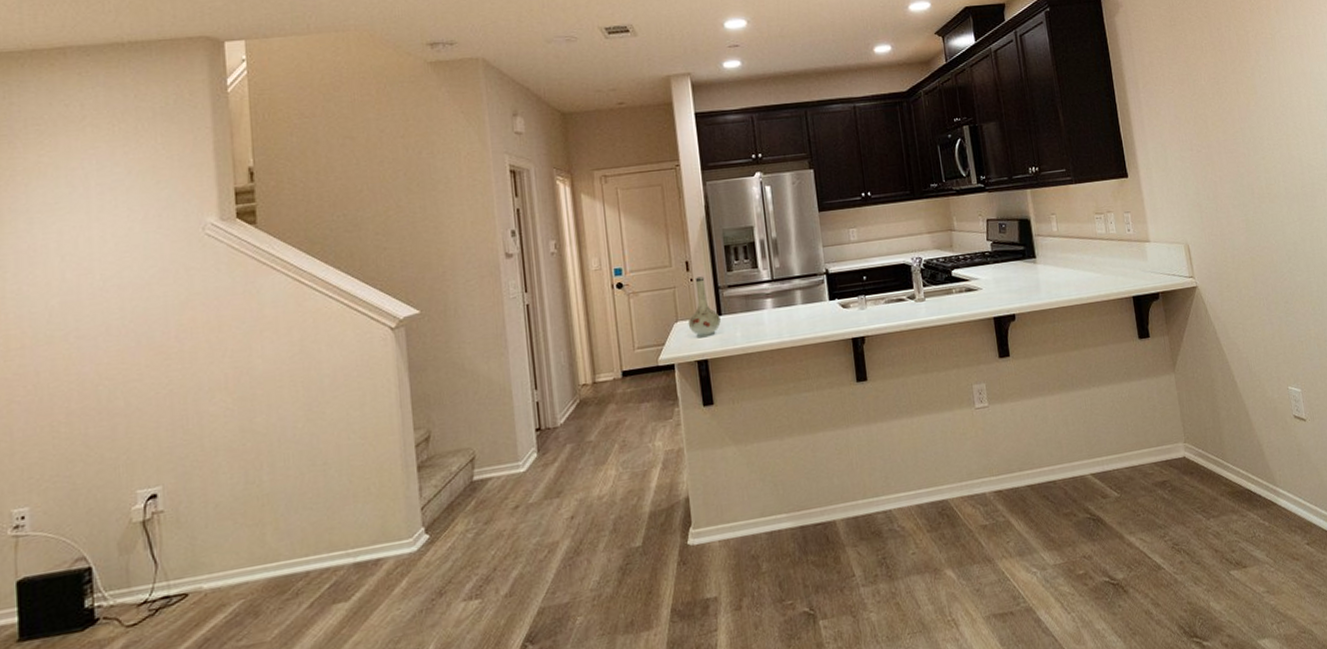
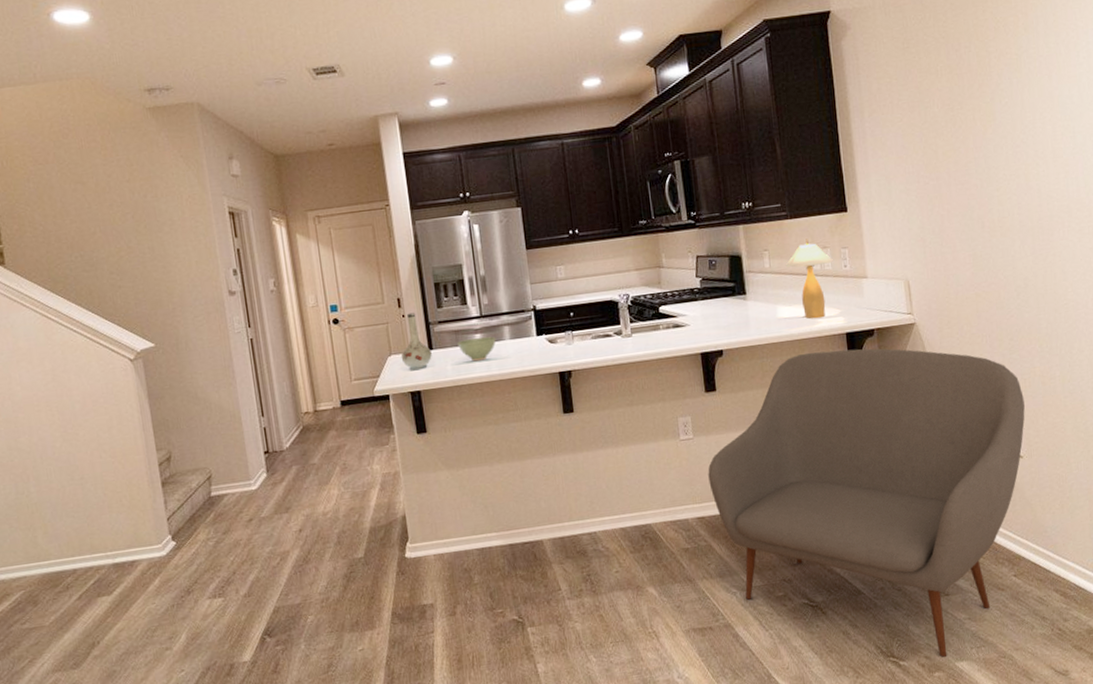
bowl: none [747,301,788,328] -> present [457,336,496,362]
armchair: none [1004,312,1305,635] -> present [708,348,1025,657]
table lamp: none [1072,203,1117,283] -> present [785,238,833,320]

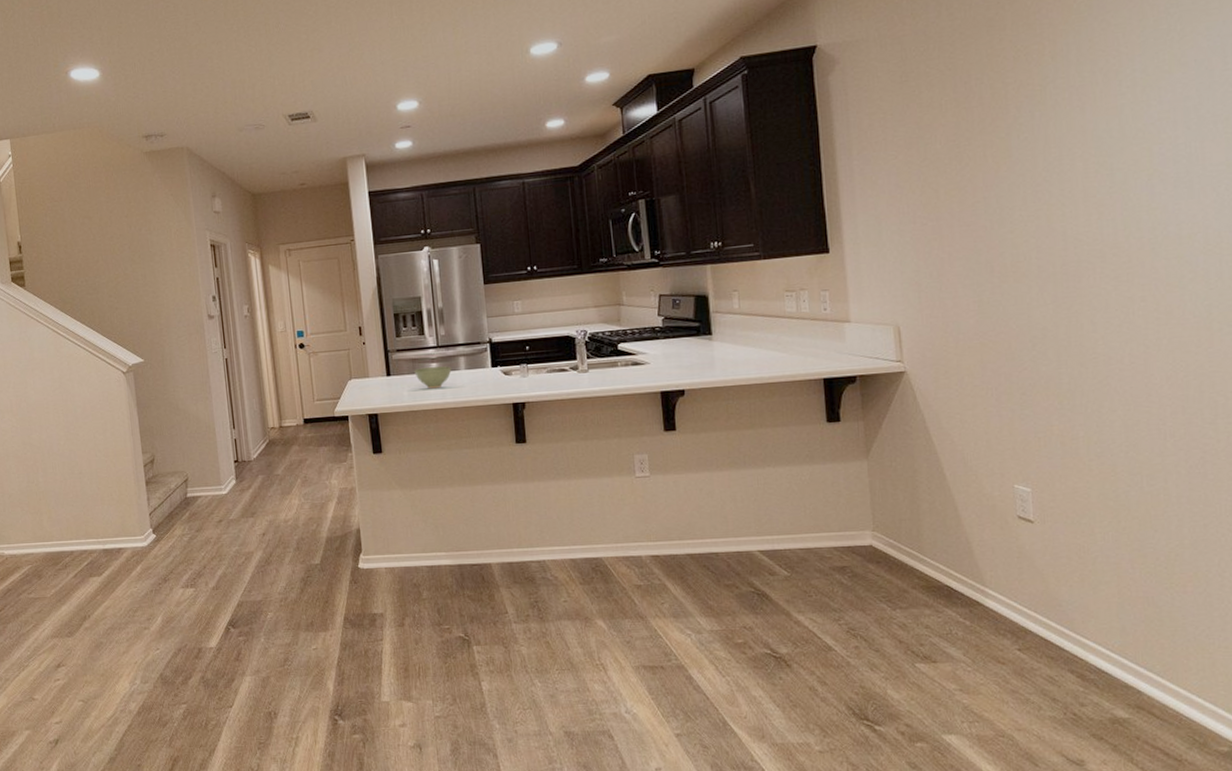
vase: present [401,313,432,371] -> none [360,341,390,395]
armchair: present [708,348,1025,657] -> none [664,395,1038,727]
table lamp: present [785,238,833,320] -> none [756,280,811,363]

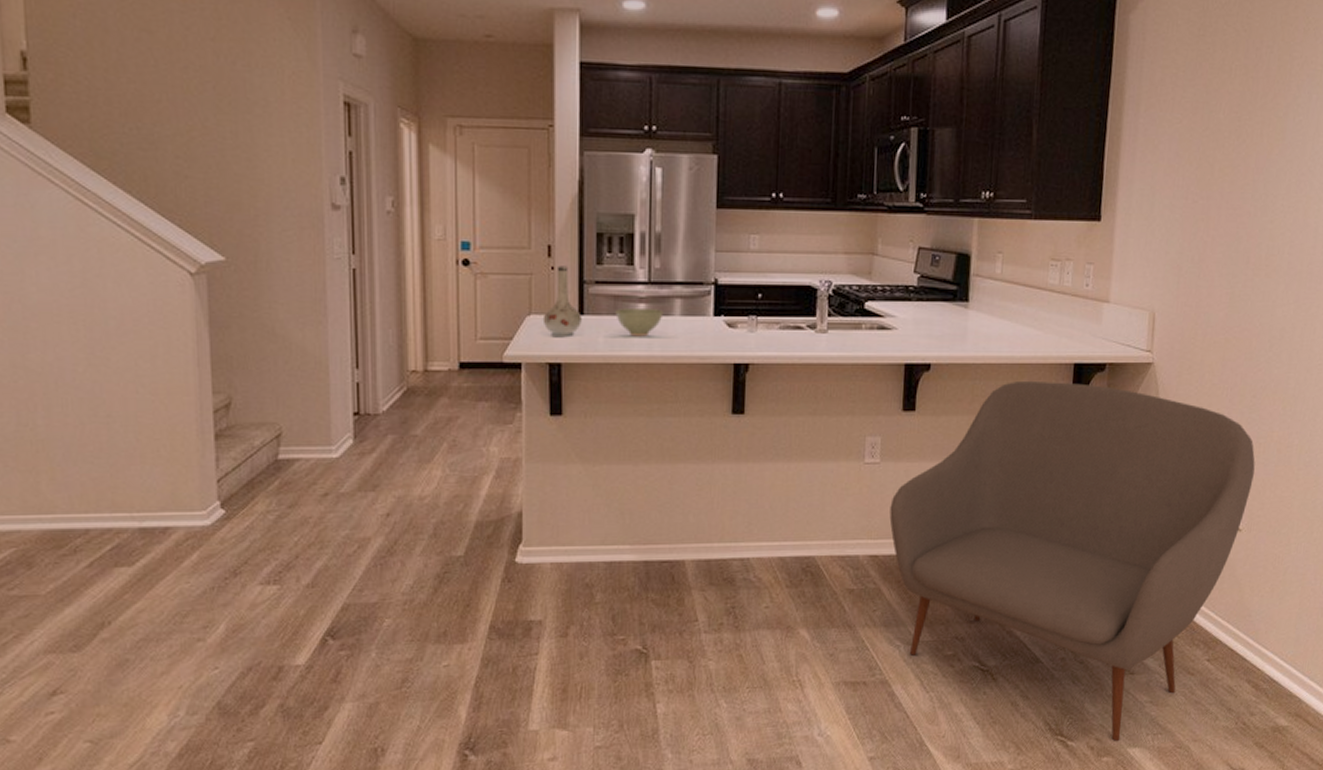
vase: none [360,341,390,395] -> present [542,265,582,338]
armchair: none [664,395,1038,727] -> present [889,380,1255,741]

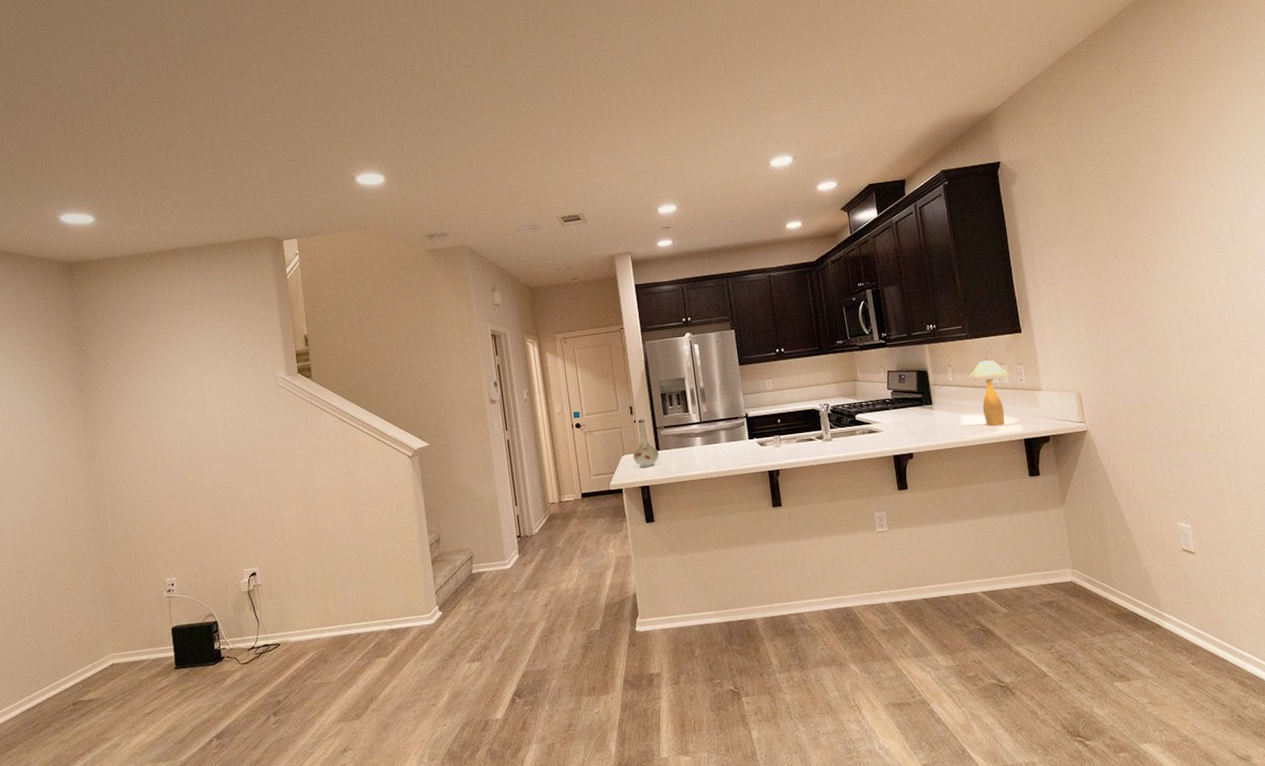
bowl: present [615,309,664,337] -> none [681,439,714,461]
armchair: present [889,380,1255,741] -> none [902,453,1195,739]
table lamp: none [1019,246,1075,342] -> present [967,356,1010,427]

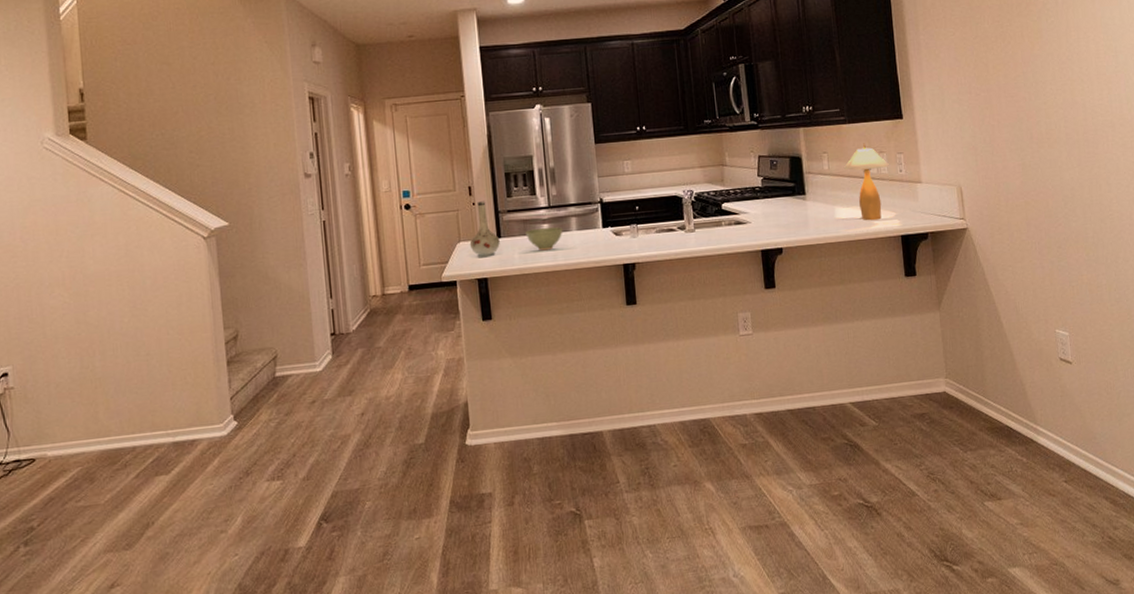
bowl: none [681,439,714,461] -> present [525,227,563,251]

